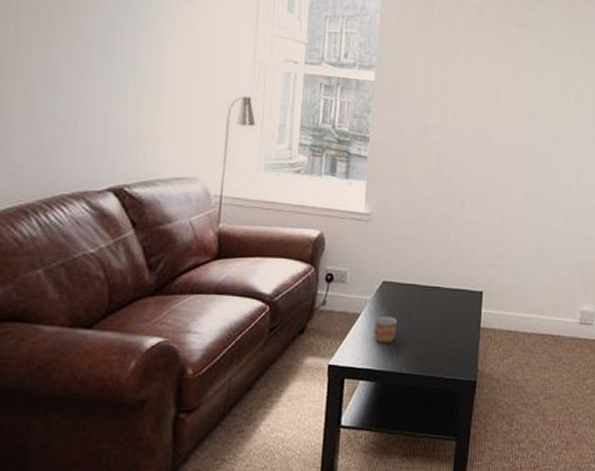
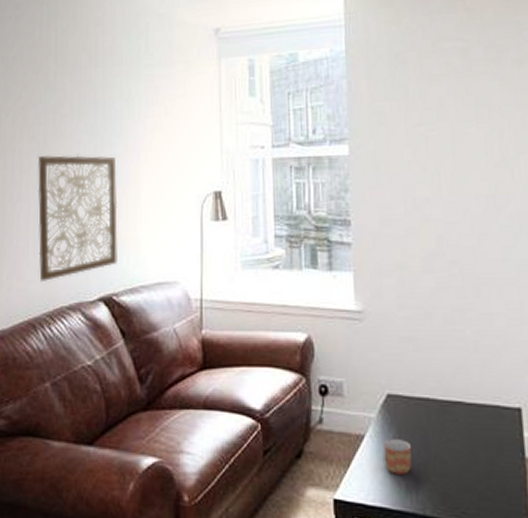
wall art: none [35,35,137,169] -> present [37,154,118,283]

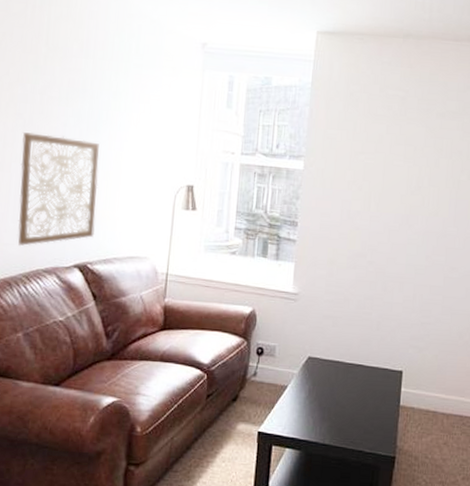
mug: present [383,439,412,475] -> none [299,389,322,415]

